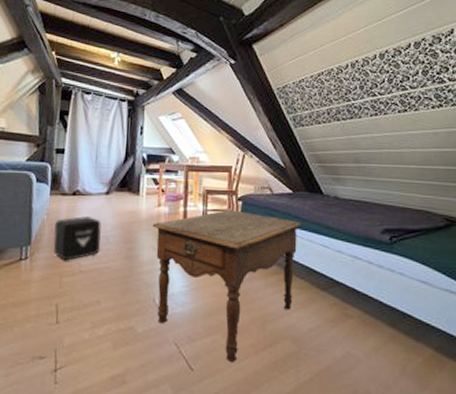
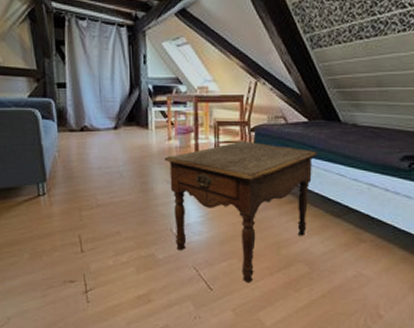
air purifier: present [53,216,102,261] -> none [67,152,115,196]

